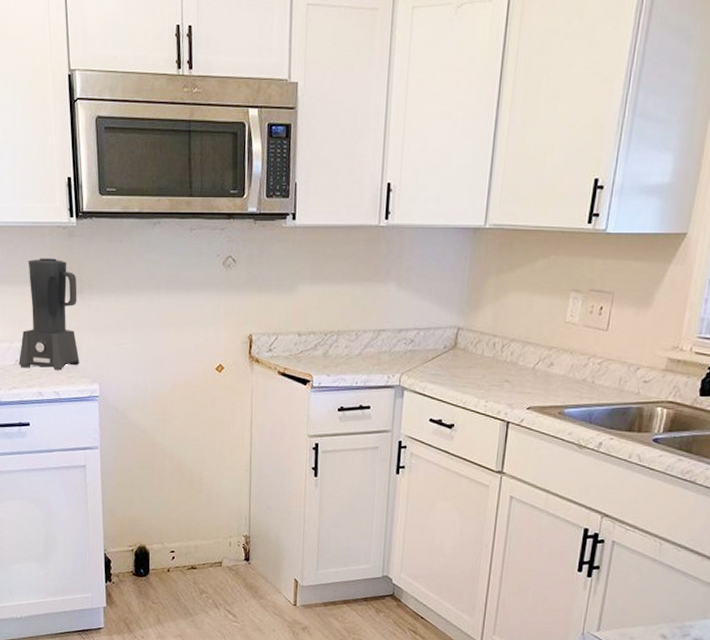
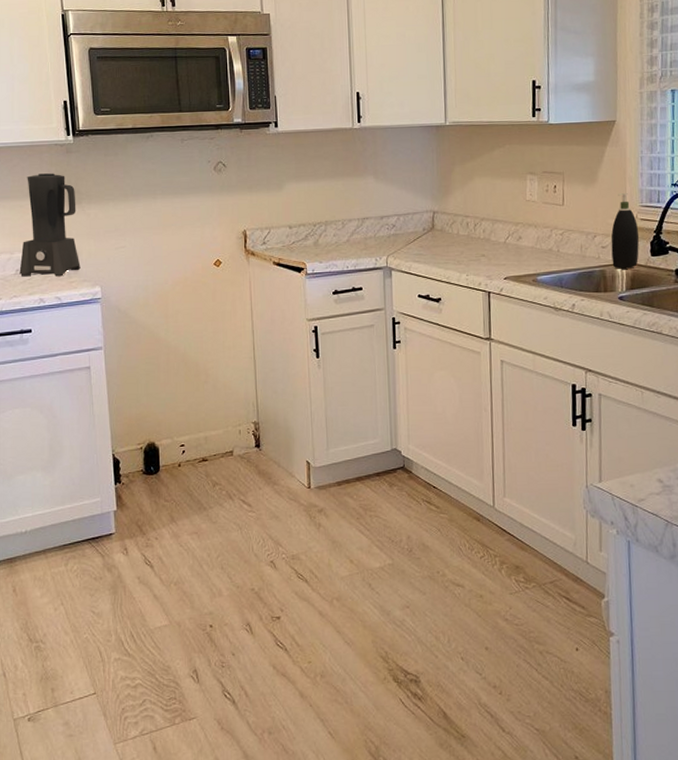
soap dispenser: none [652,321,691,408] -> present [611,193,640,269]

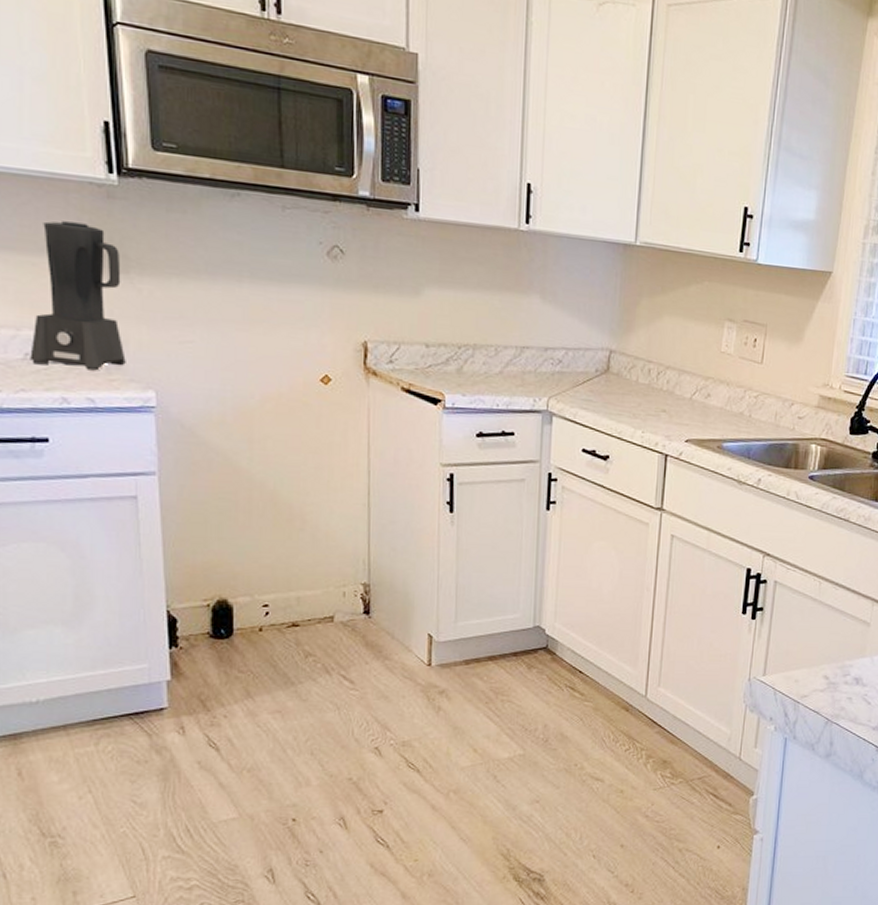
soap dispenser: present [611,193,640,269] -> none [807,358,841,446]

